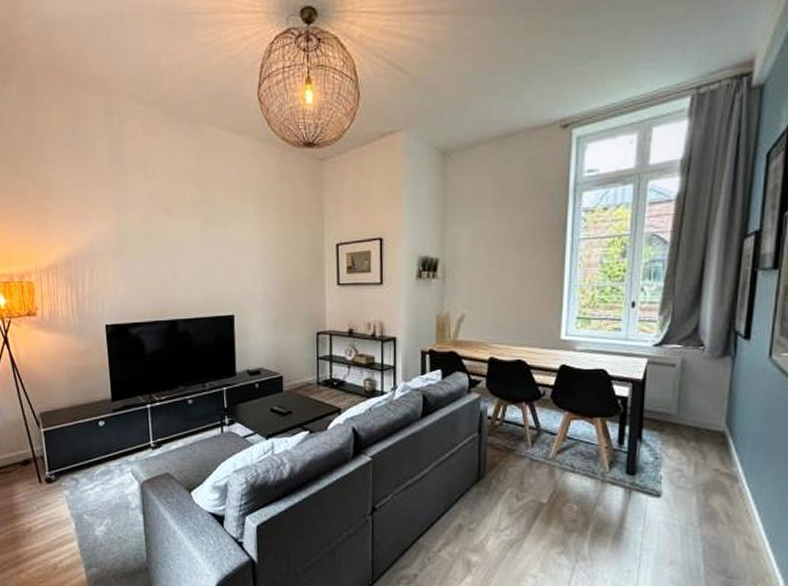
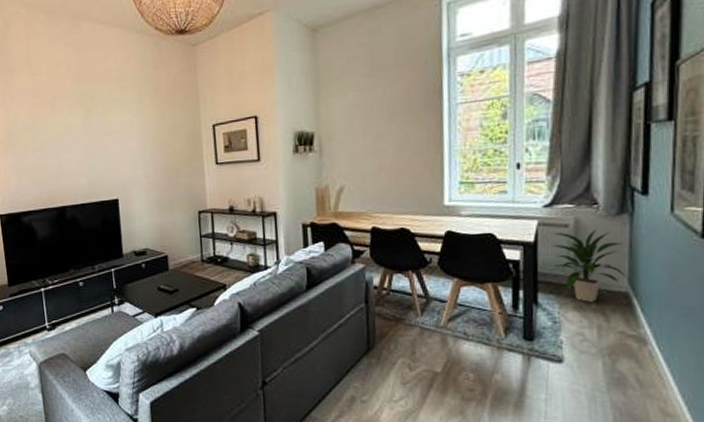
indoor plant: none [659,370,725,440] -> present [552,229,627,302]

